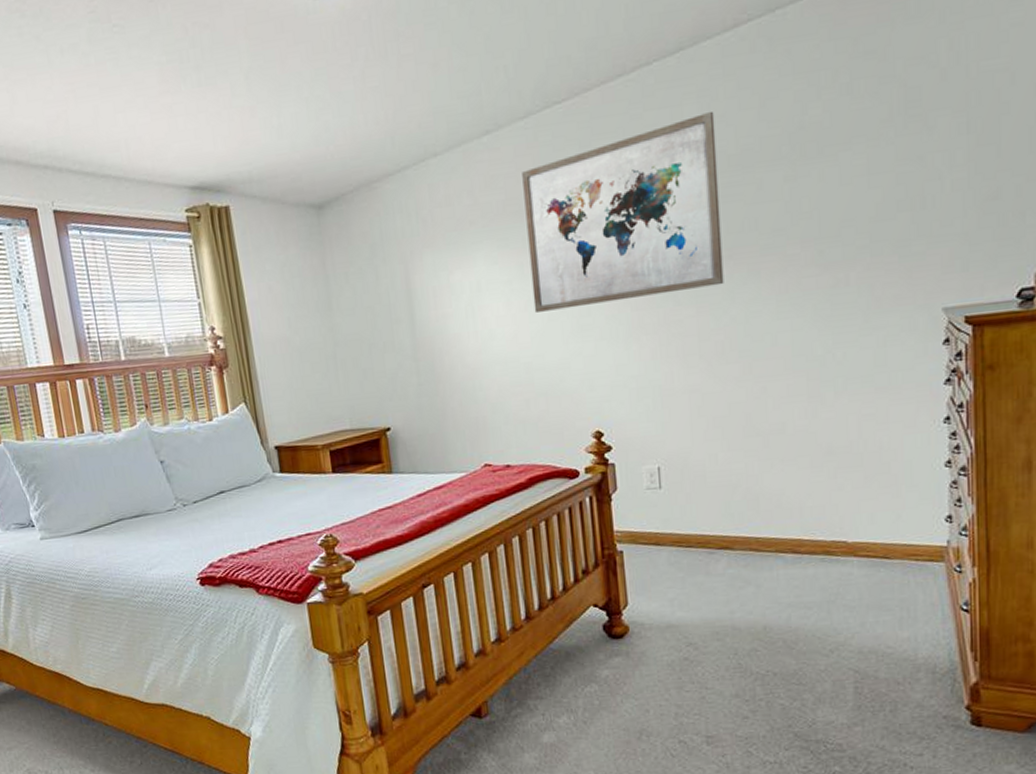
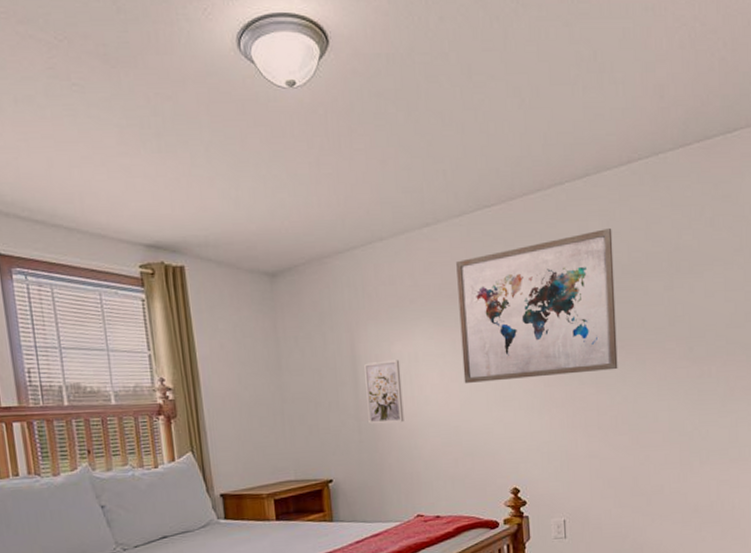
wall art: none [421,290,467,365] -> present [364,360,404,425]

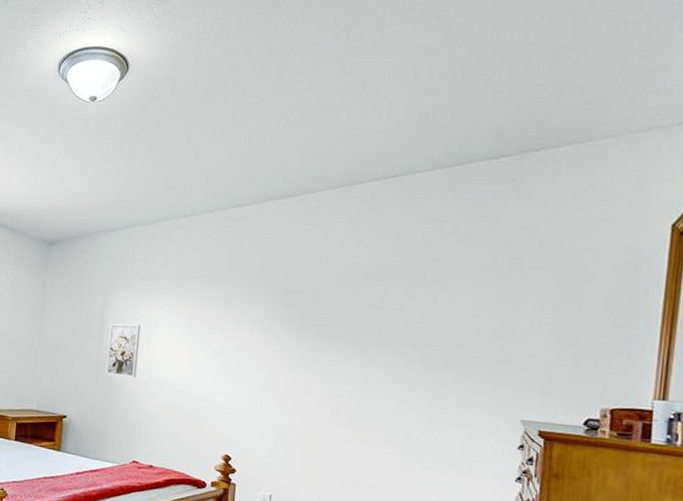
wall art: present [456,227,618,383] -> none [195,234,359,364]

